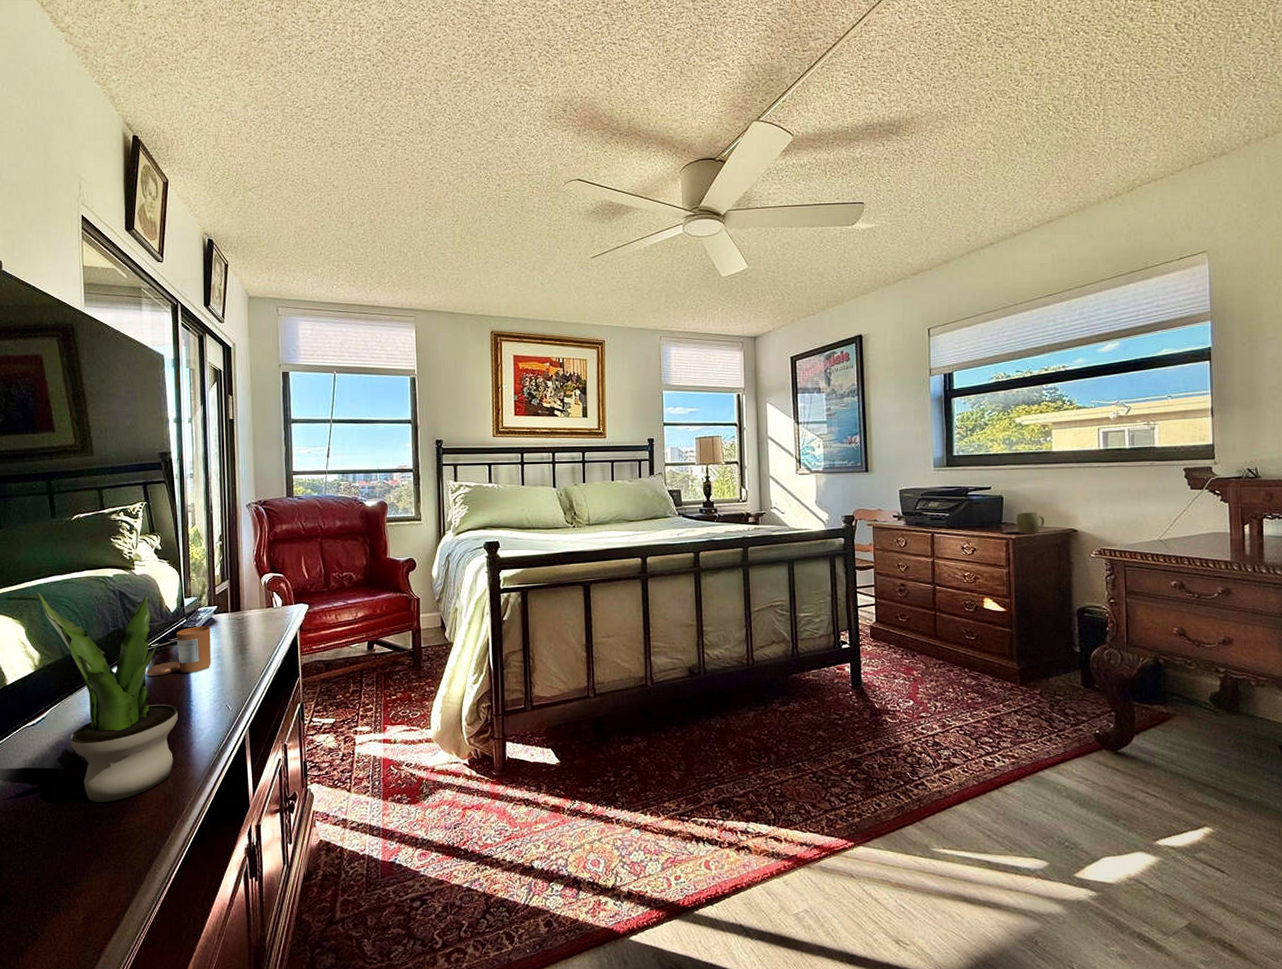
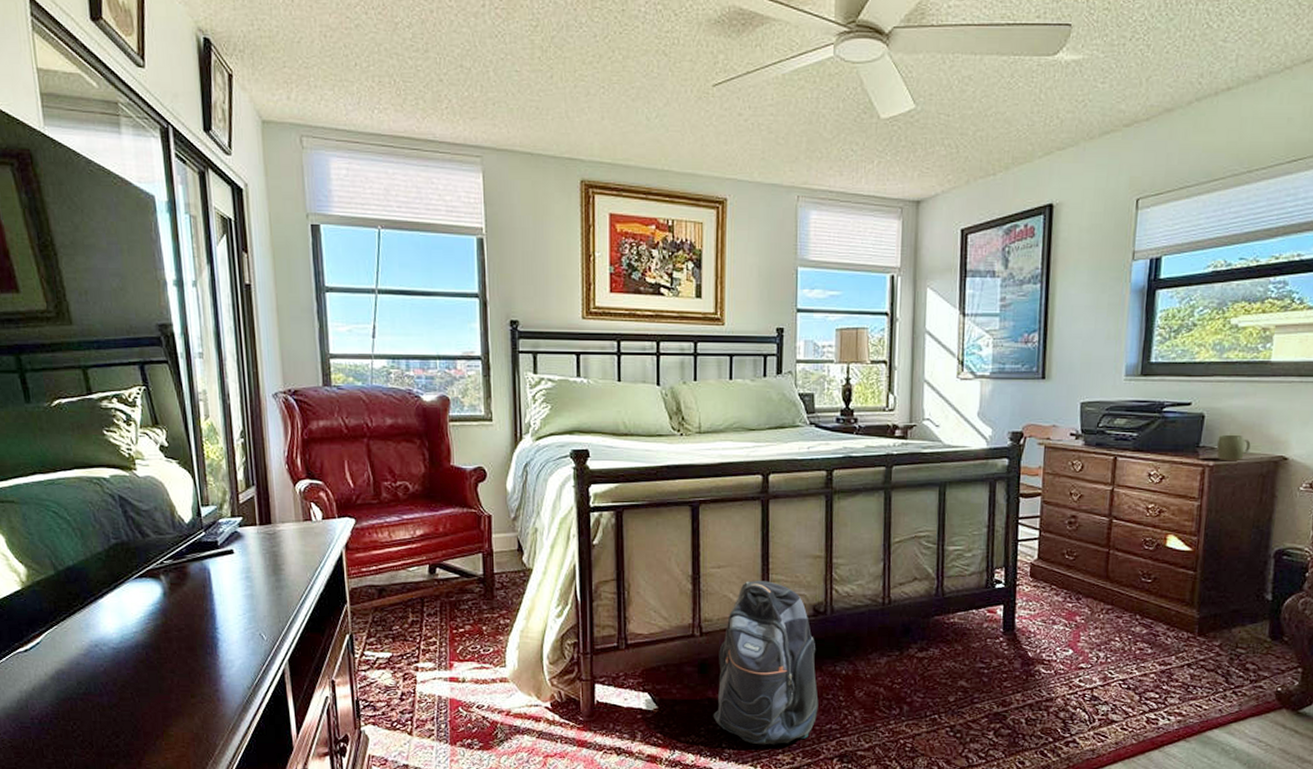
potted plant: present [37,593,178,802] -> none [16,495,202,740]
candle: present [146,626,211,676] -> none [159,540,239,598]
backpack: none [607,648,698,794] -> present [713,581,819,745]

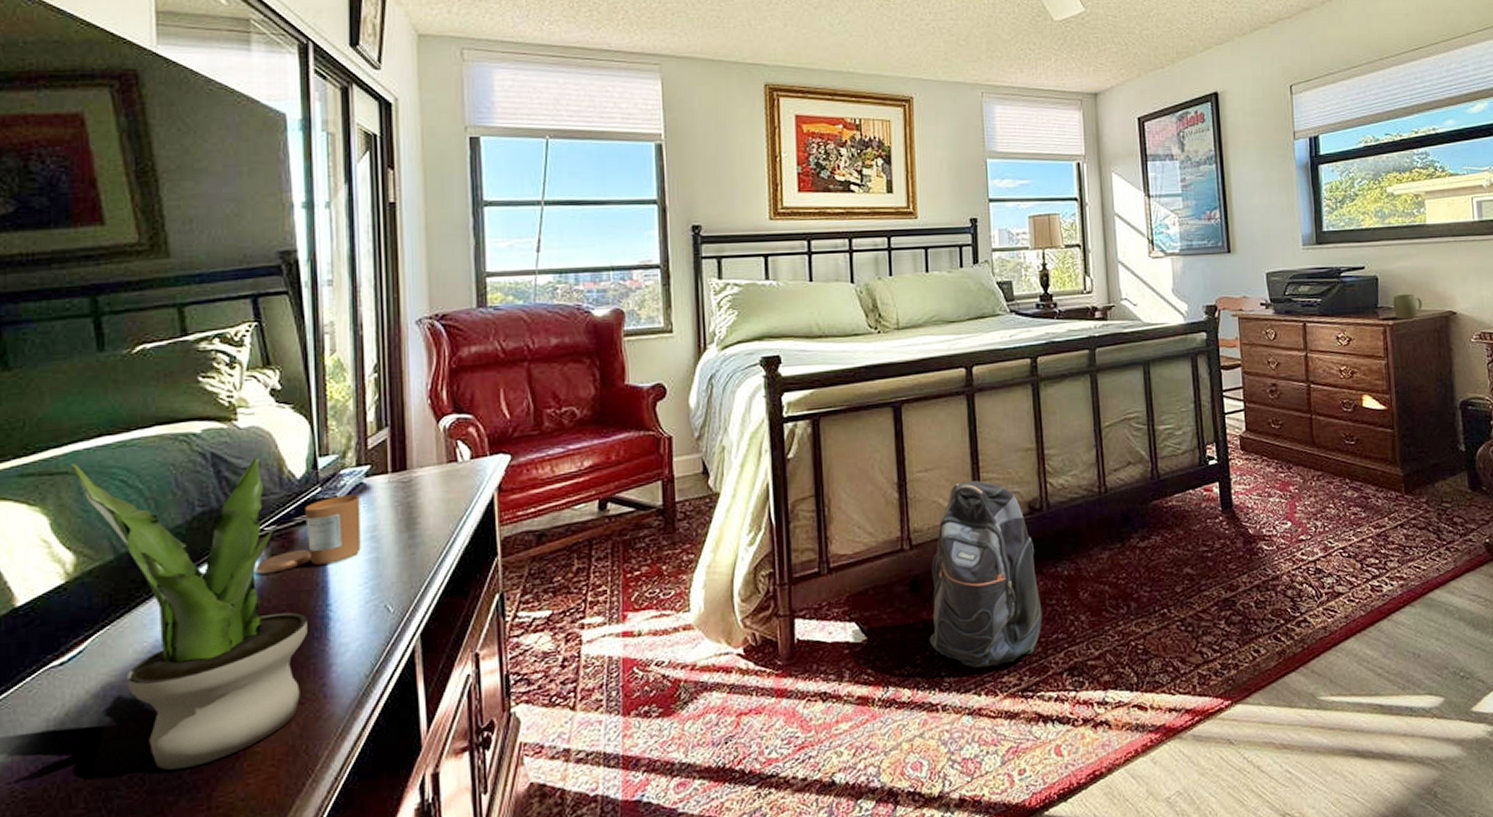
potted plant: none [16,495,202,740] -> present [72,456,308,770]
candle: none [159,540,239,598] -> present [256,494,361,575]

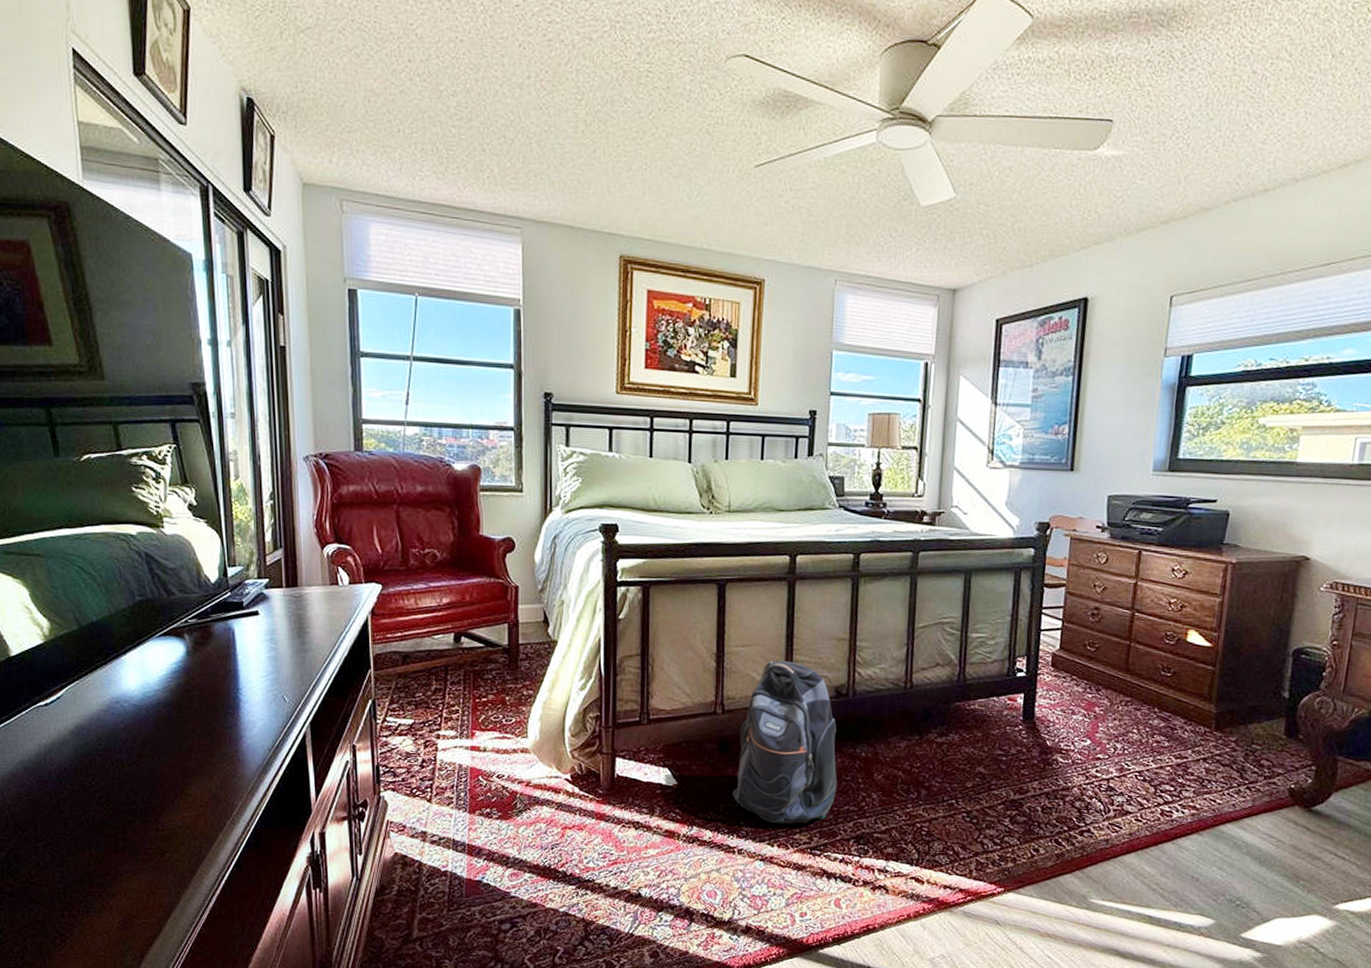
potted plant: present [72,456,308,770] -> none [42,548,224,797]
candle: present [256,494,361,575] -> none [183,601,263,658]
mug: present [1393,293,1422,320] -> none [1240,532,1274,560]

